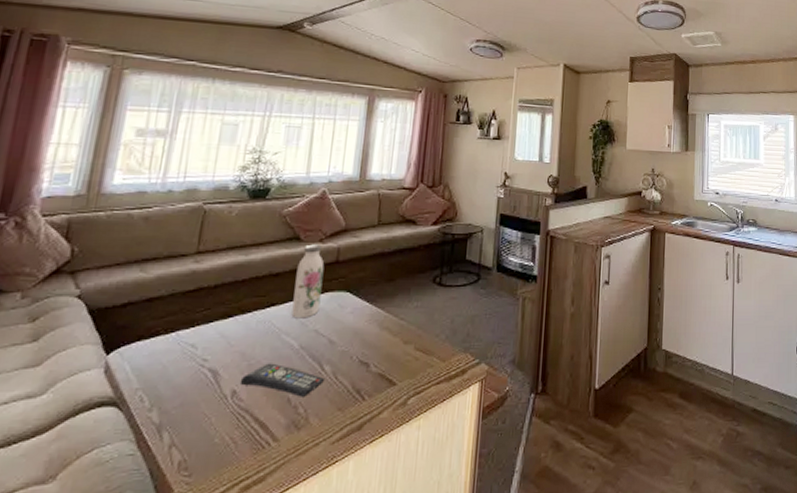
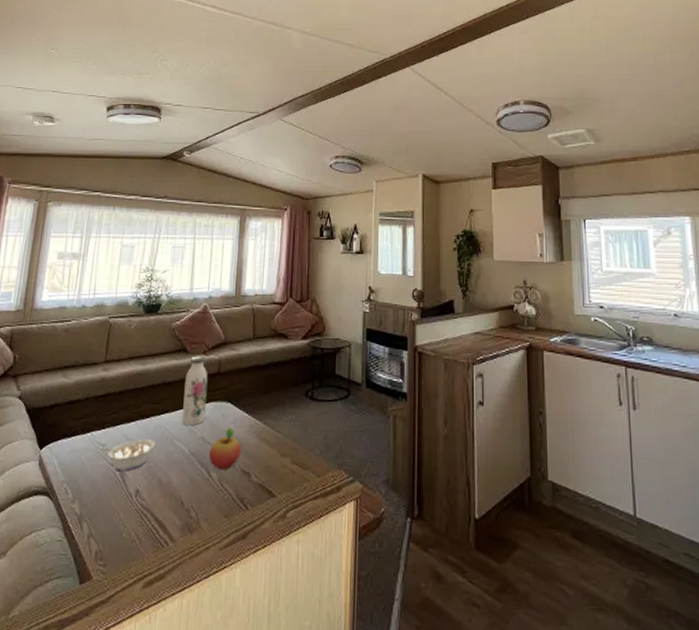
legume: none [187,335,259,373] -> present [100,438,156,472]
remote control: present [239,363,326,397] -> none [141,466,213,501]
fruit: none [322,317,360,362] -> present [209,426,242,469]

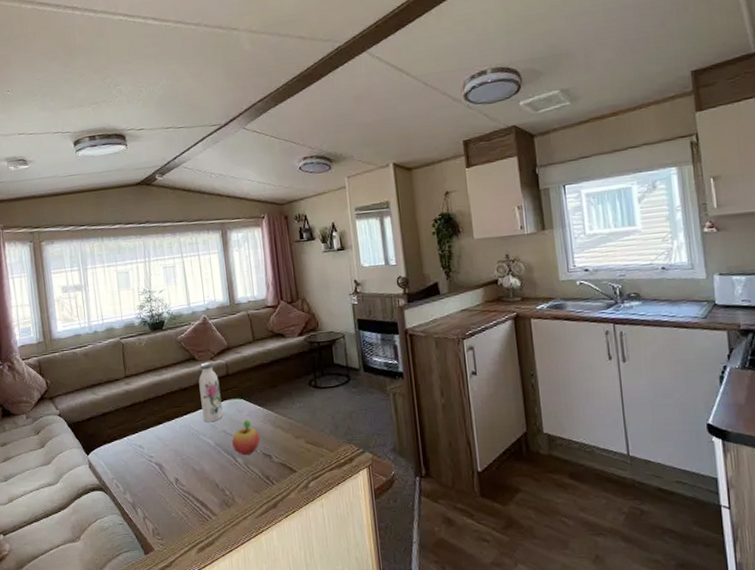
legume: present [100,438,156,472] -> none [137,437,185,466]

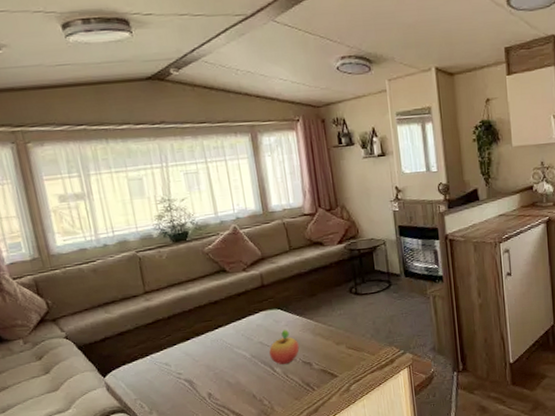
water bottle: present [198,362,223,423] -> none [230,273,259,335]

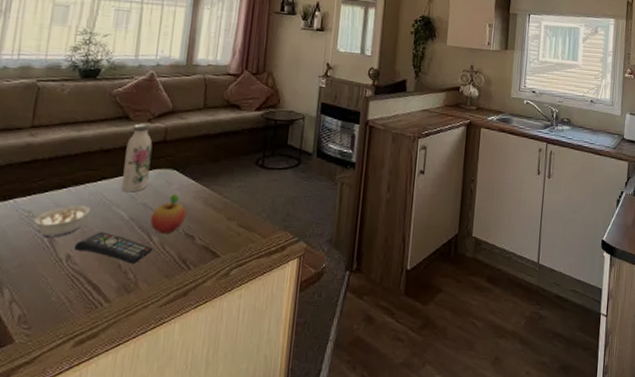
legume: none [163,351,217,382] -> present [25,205,91,238]
remote control: none [211,370,279,393] -> present [73,232,154,264]
water bottle: none [230,273,259,335] -> present [121,123,153,193]

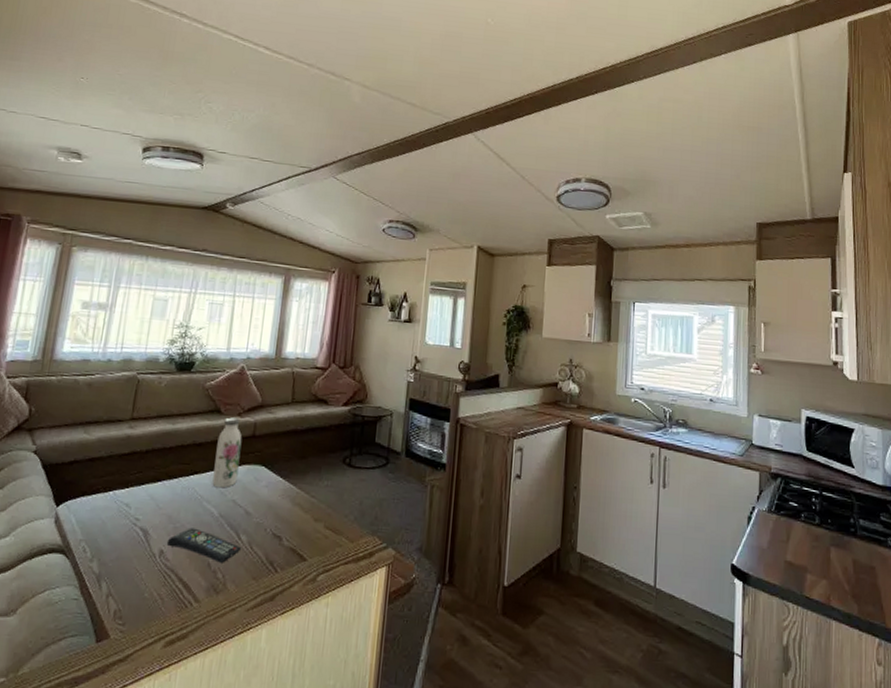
legume: present [25,205,91,238] -> none [123,499,183,532]
fruit: present [151,193,186,233] -> none [239,490,274,533]

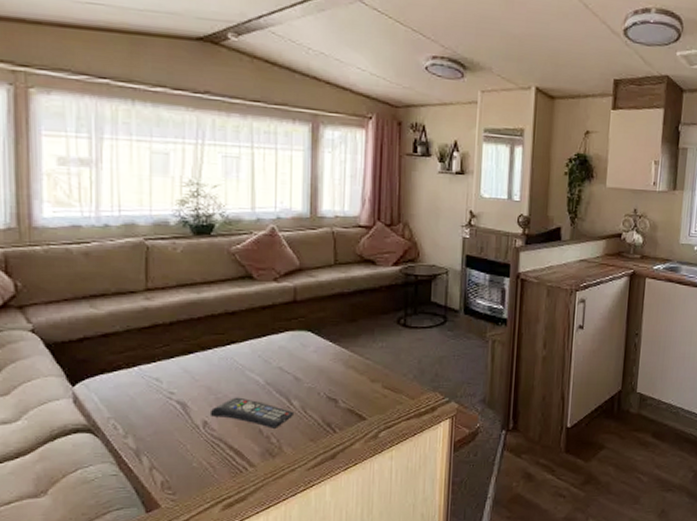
water bottle: present [212,417,242,488] -> none [253,283,282,356]

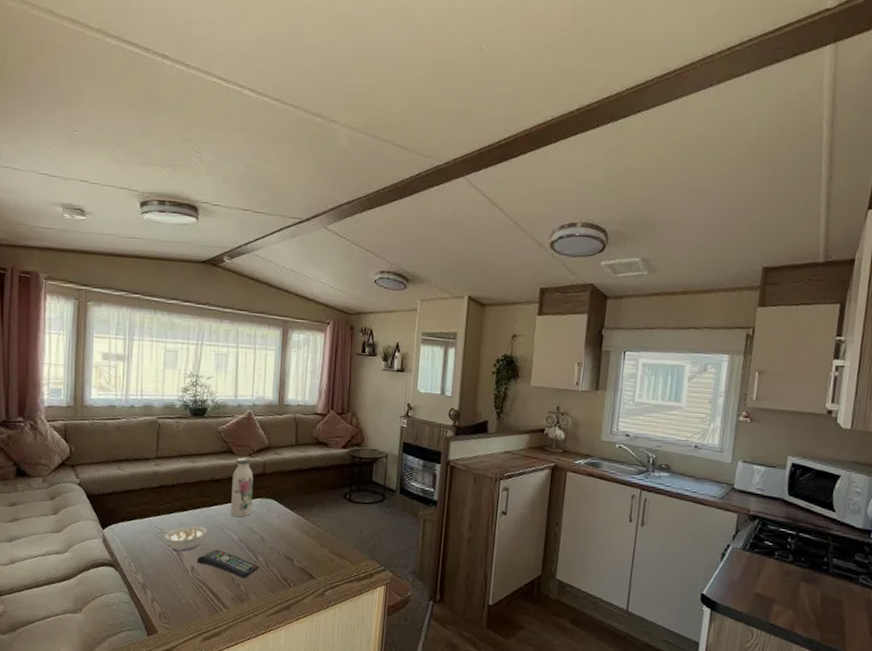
legume: none [152,371,223,405] -> present [157,525,208,552]
water bottle: none [253,283,282,356] -> present [231,457,254,518]

